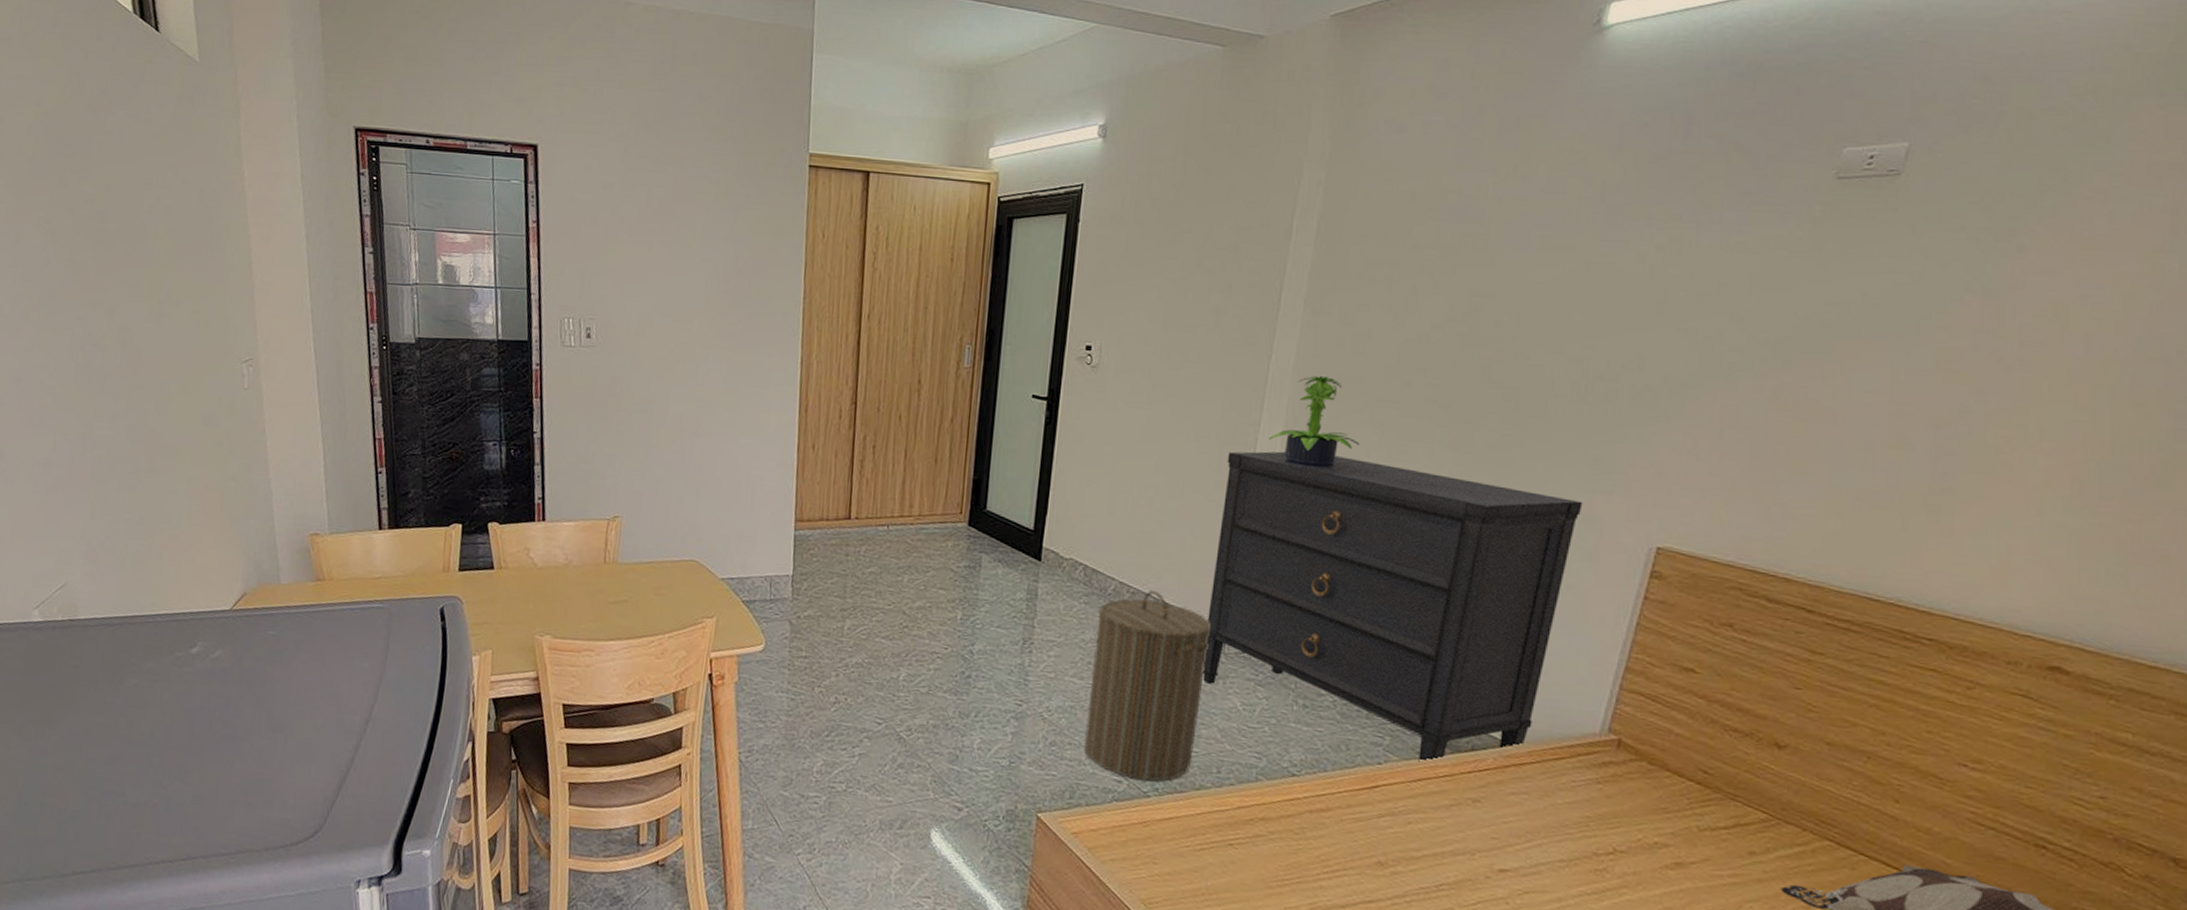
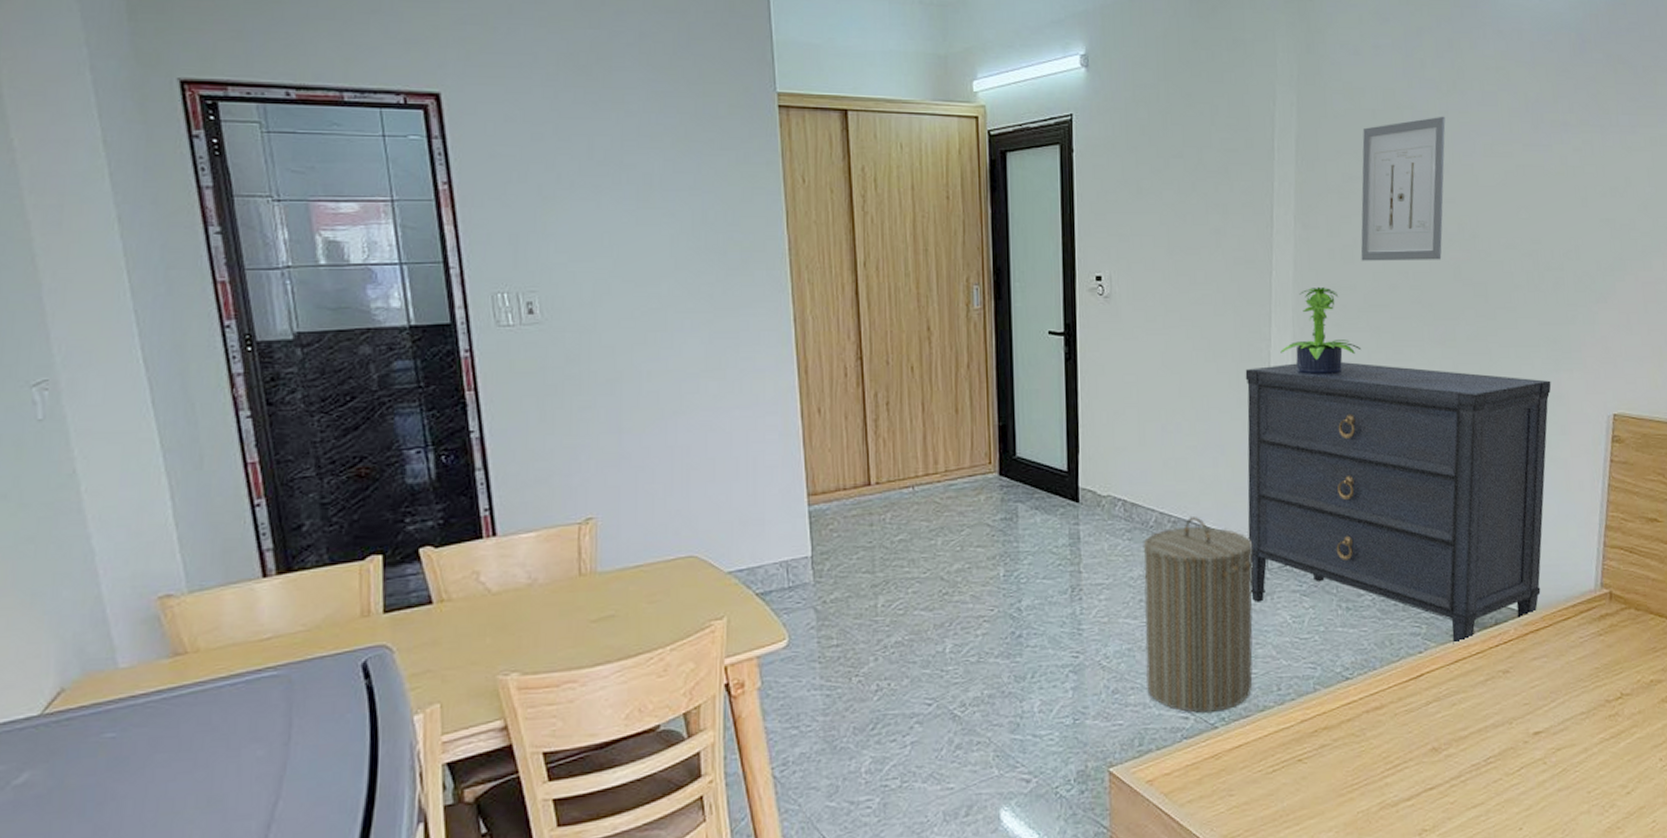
wall art: none [1373,202,1498,359] -> present [1360,116,1446,261]

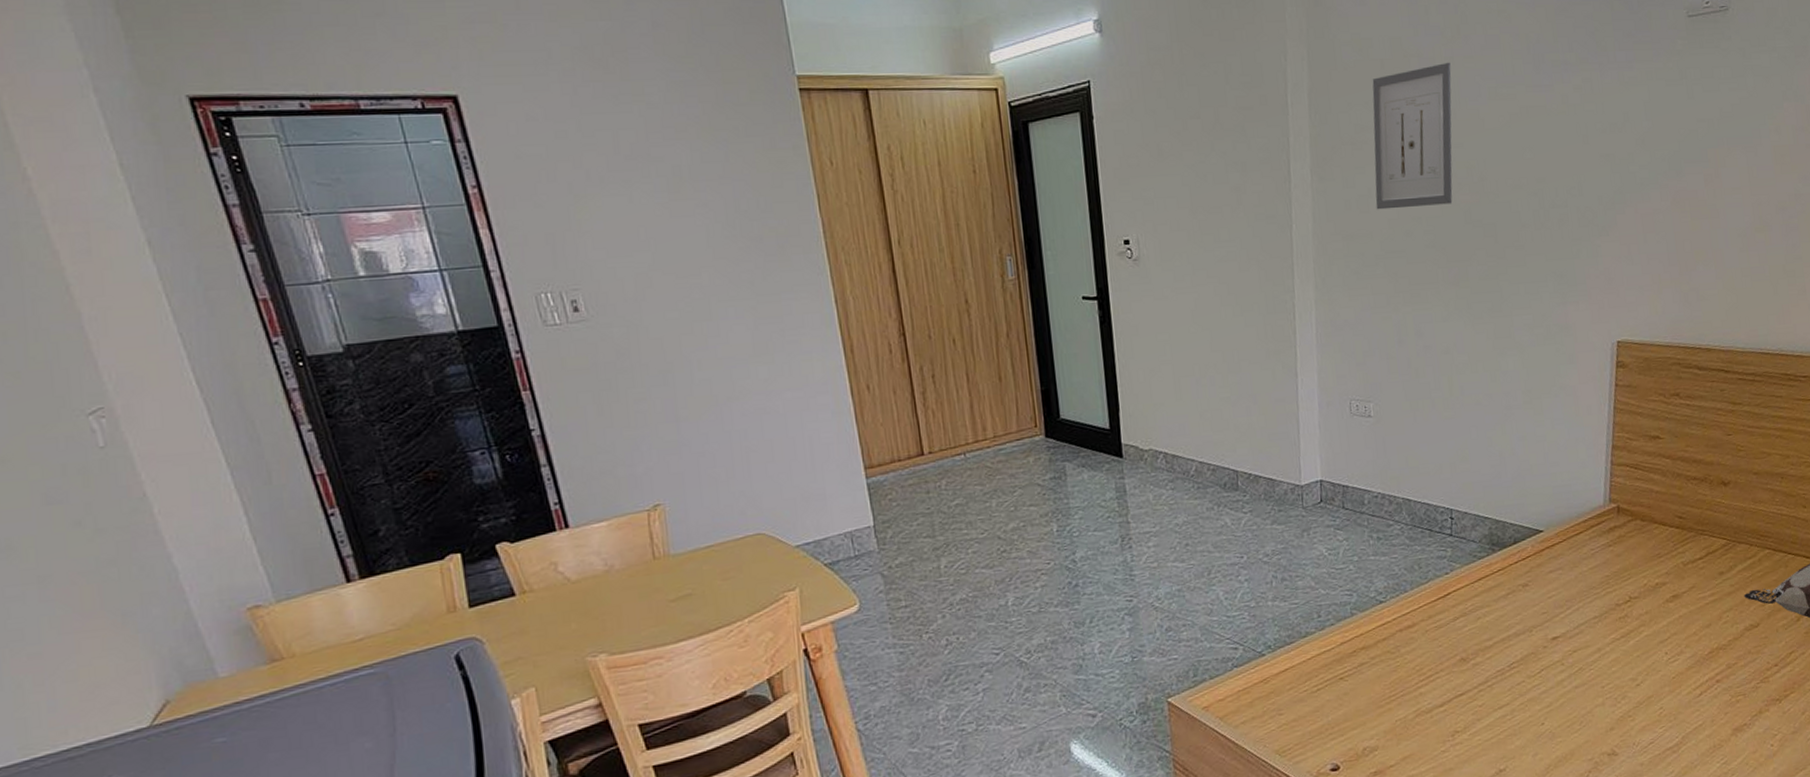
laundry hamper: present [1143,517,1253,713] -> none [1185,463,1295,644]
dresser: present [1245,362,1551,645] -> none [1272,308,1559,564]
potted plant: present [1280,286,1362,374] -> none [1304,236,1381,322]

